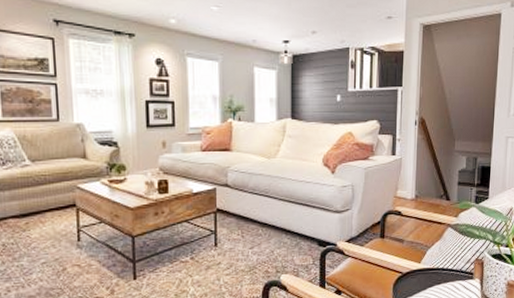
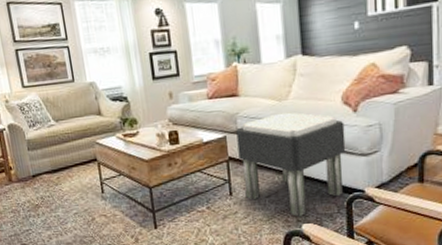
ottoman: none [226,169,323,268] -> present [236,112,346,218]

